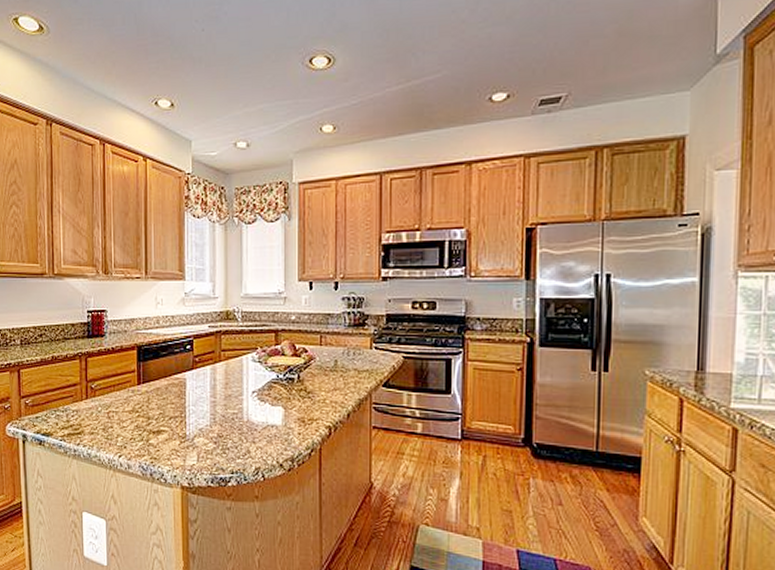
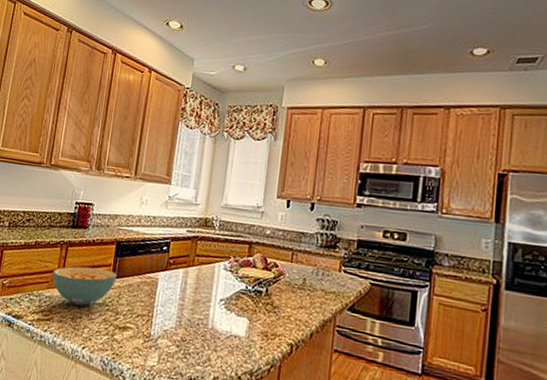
cereal bowl: none [76,375,144,415] -> present [52,266,118,306]

